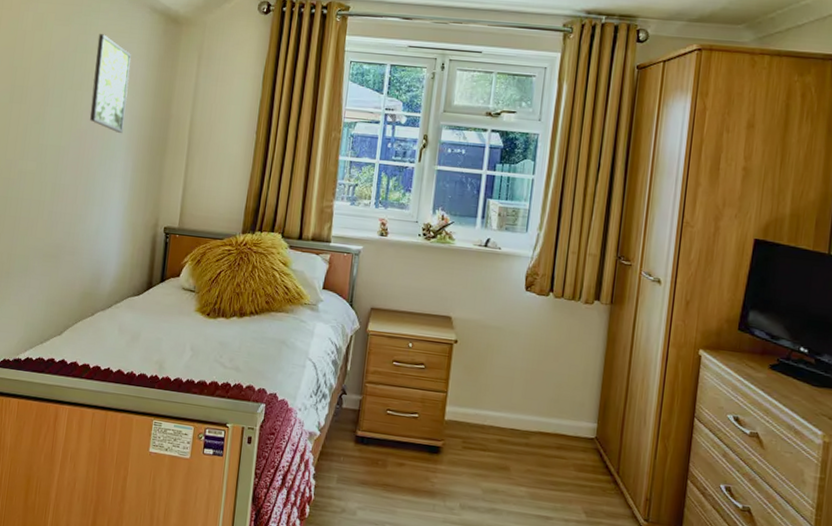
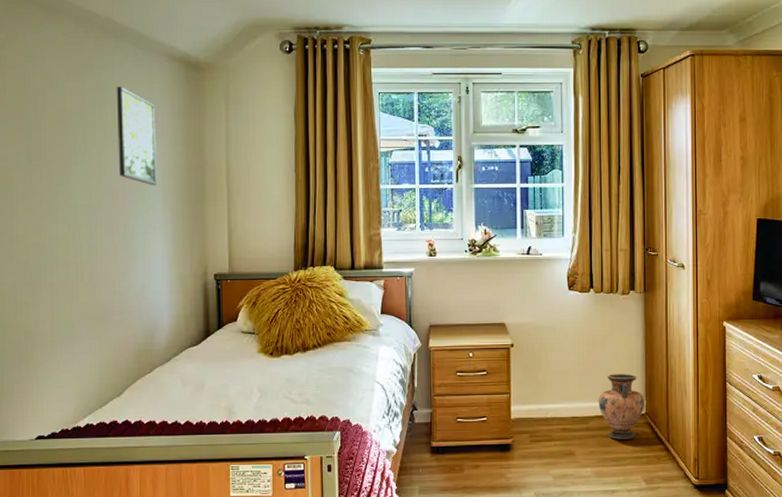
vase: none [542,388,597,464] -> present [598,374,646,439]

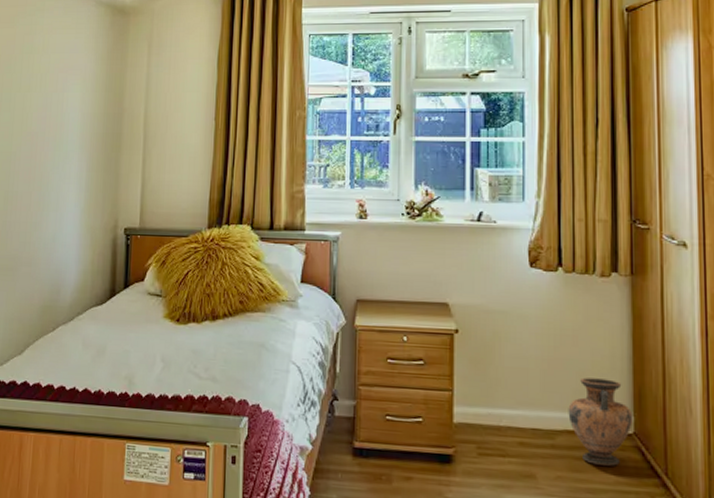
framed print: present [116,87,157,186] -> none [39,32,79,133]

